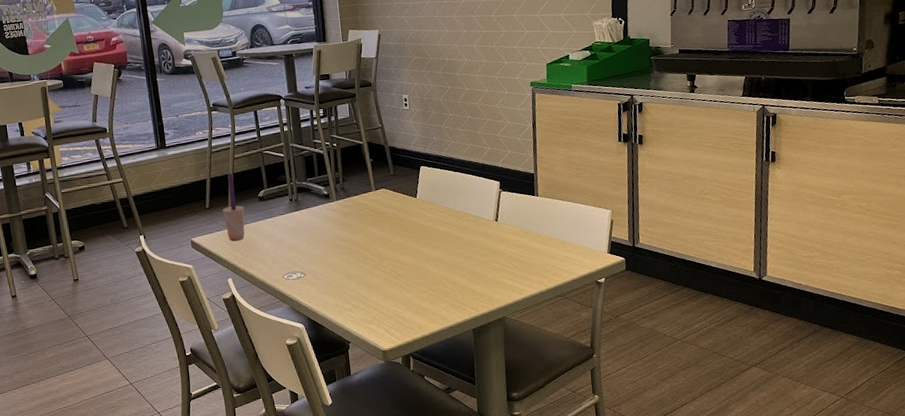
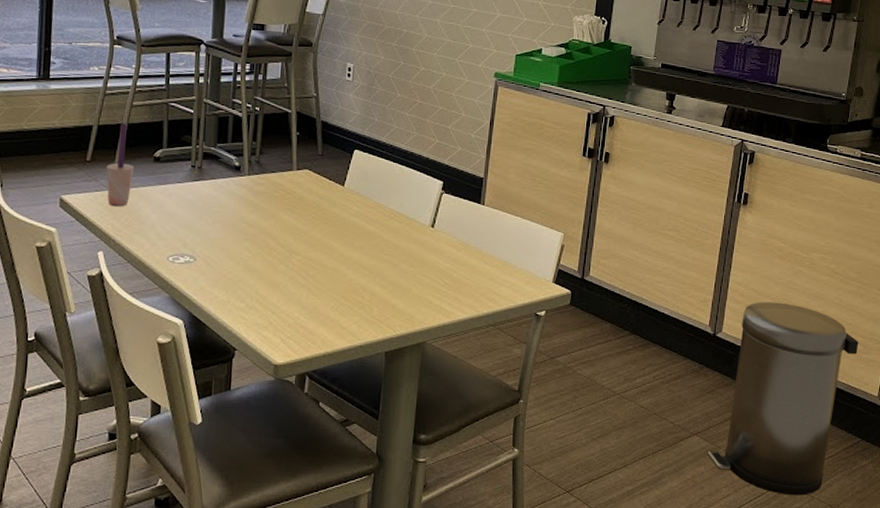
pedal bin: none [767,243,898,409] -> present [707,302,859,496]

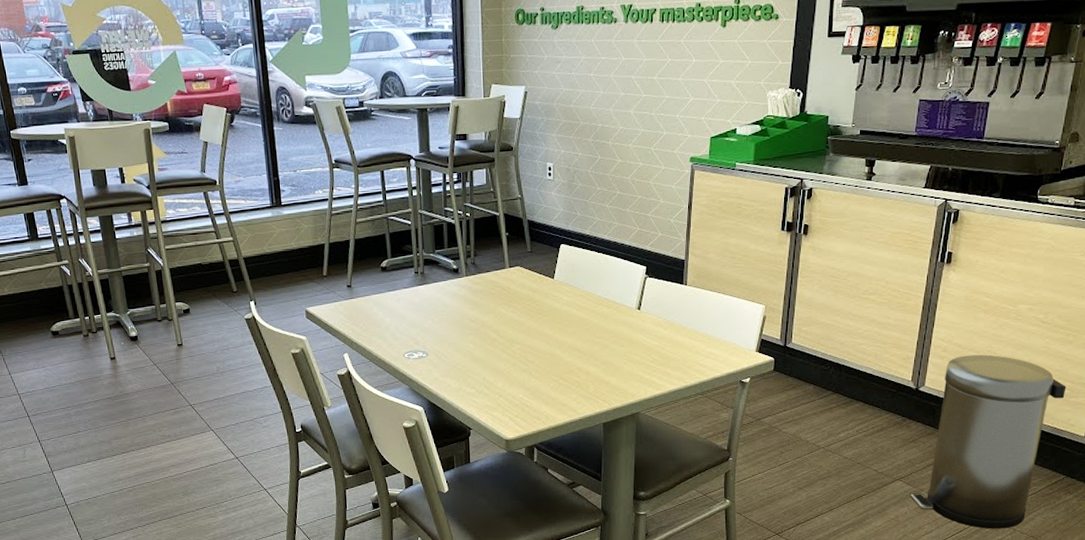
beverage cup: present [106,124,135,206] -> none [341,240,366,313]

